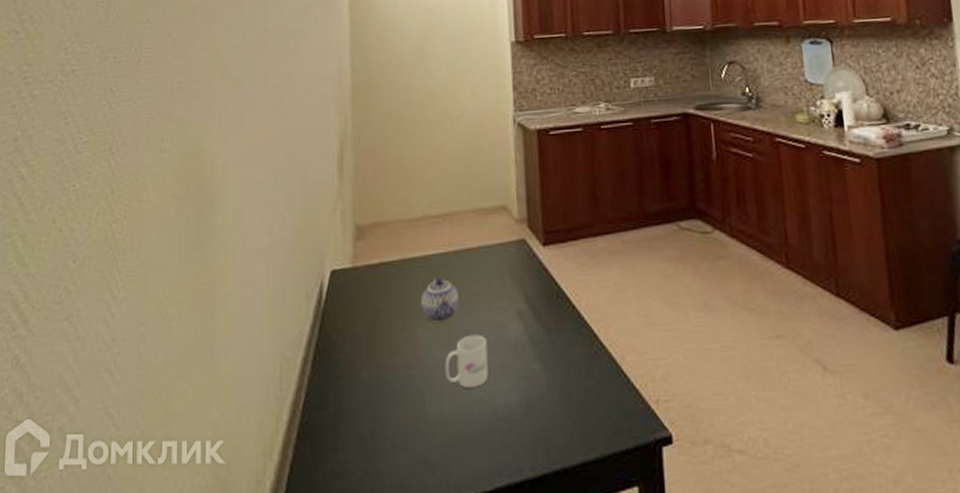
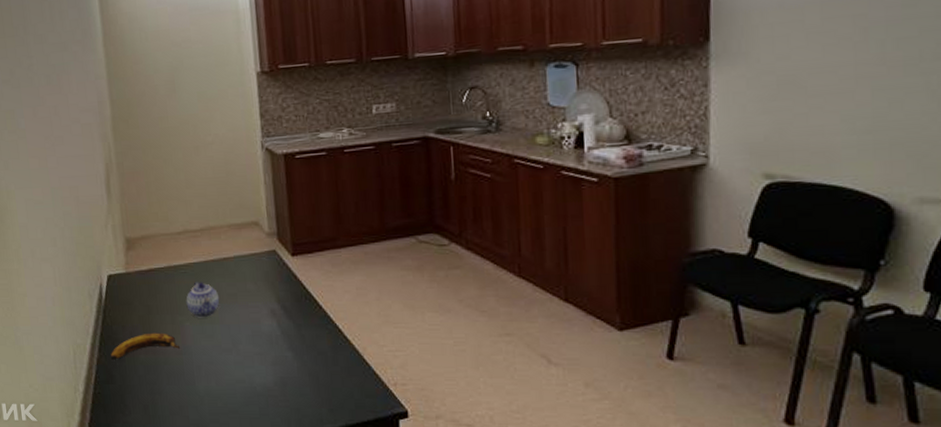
banana: none [325,341,411,378] -> present [110,332,181,360]
mug: present [445,334,489,389] -> none [209,328,248,371]

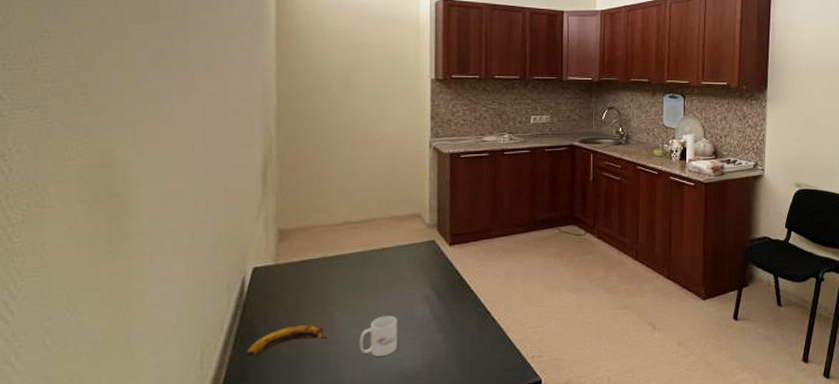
teapot: present [186,281,220,318] -> none [339,271,375,308]
mug: none [209,328,248,371] -> present [359,315,398,357]

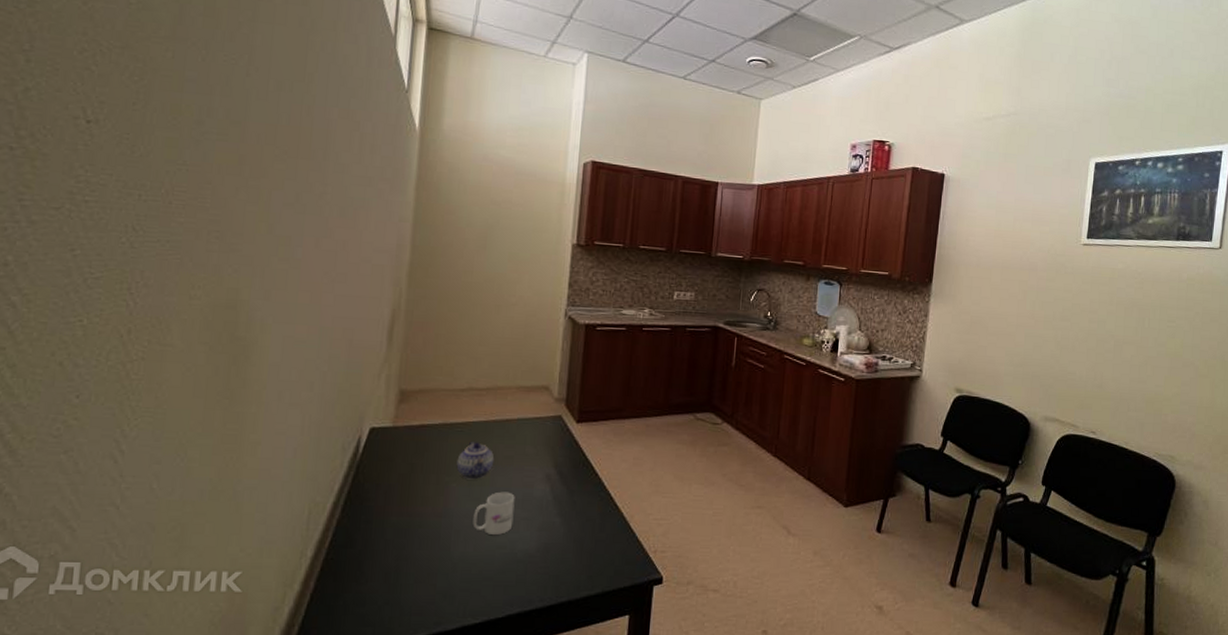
banana: present [246,324,328,357] -> none [354,493,441,522]
teapot: none [339,271,375,308] -> present [456,440,495,480]

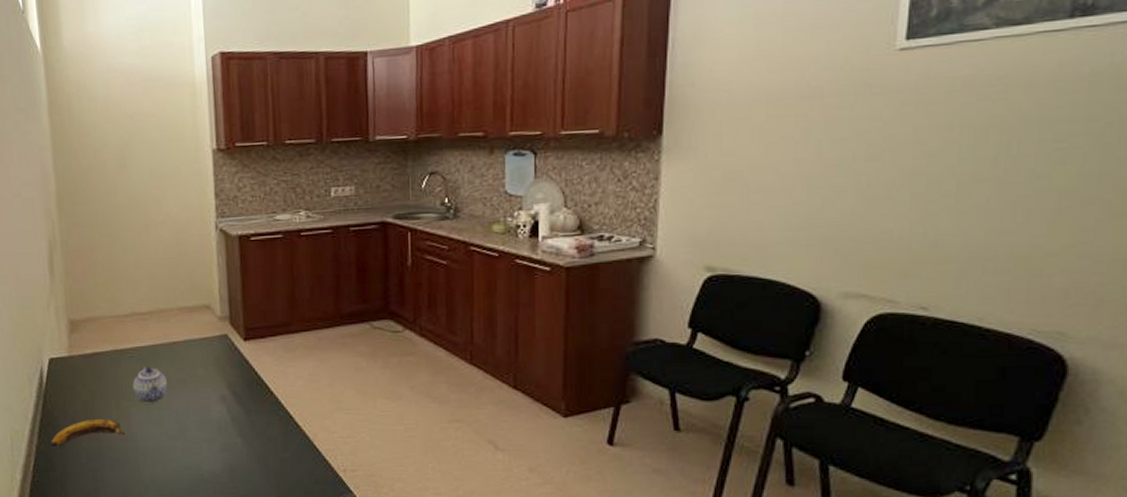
banana: none [354,493,441,522] -> present [50,418,126,447]
mug: present [473,491,515,536] -> none [156,414,196,458]

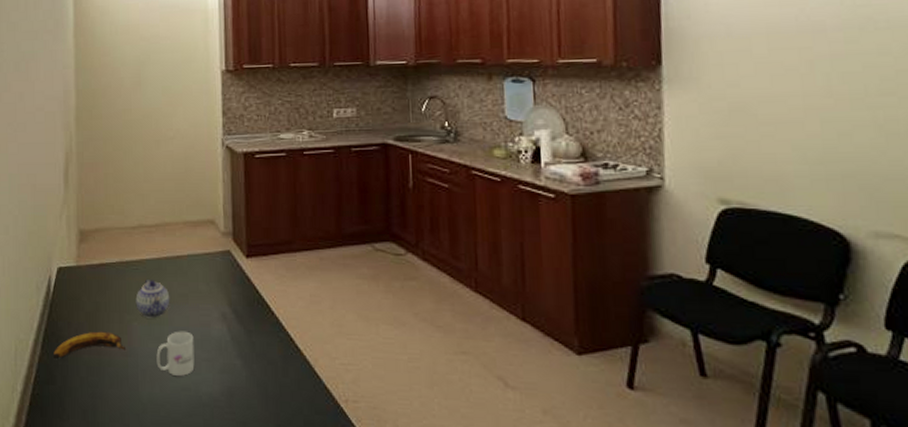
mug: none [156,414,196,458] -> present [156,331,195,377]

